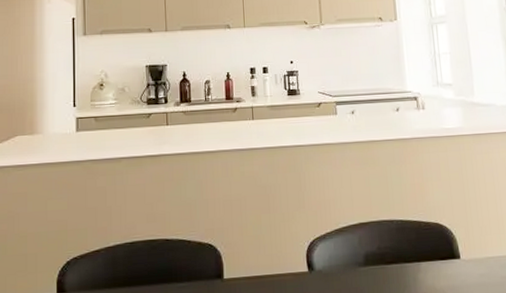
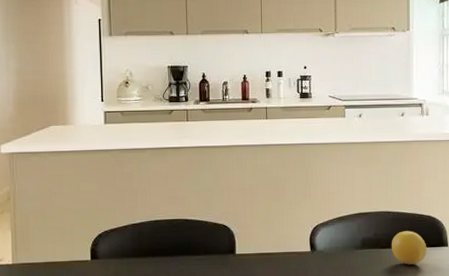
fruit: none [397,242,438,283] -> present [391,231,427,265]

